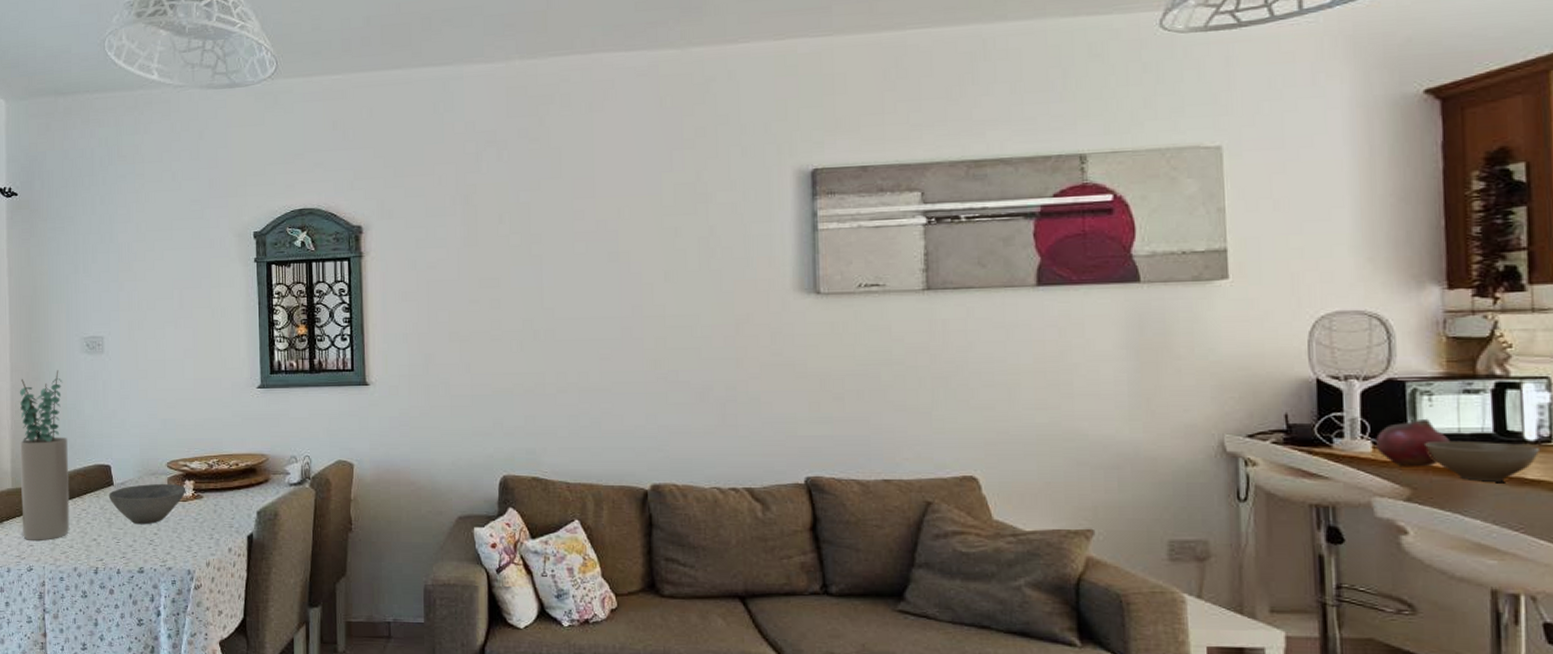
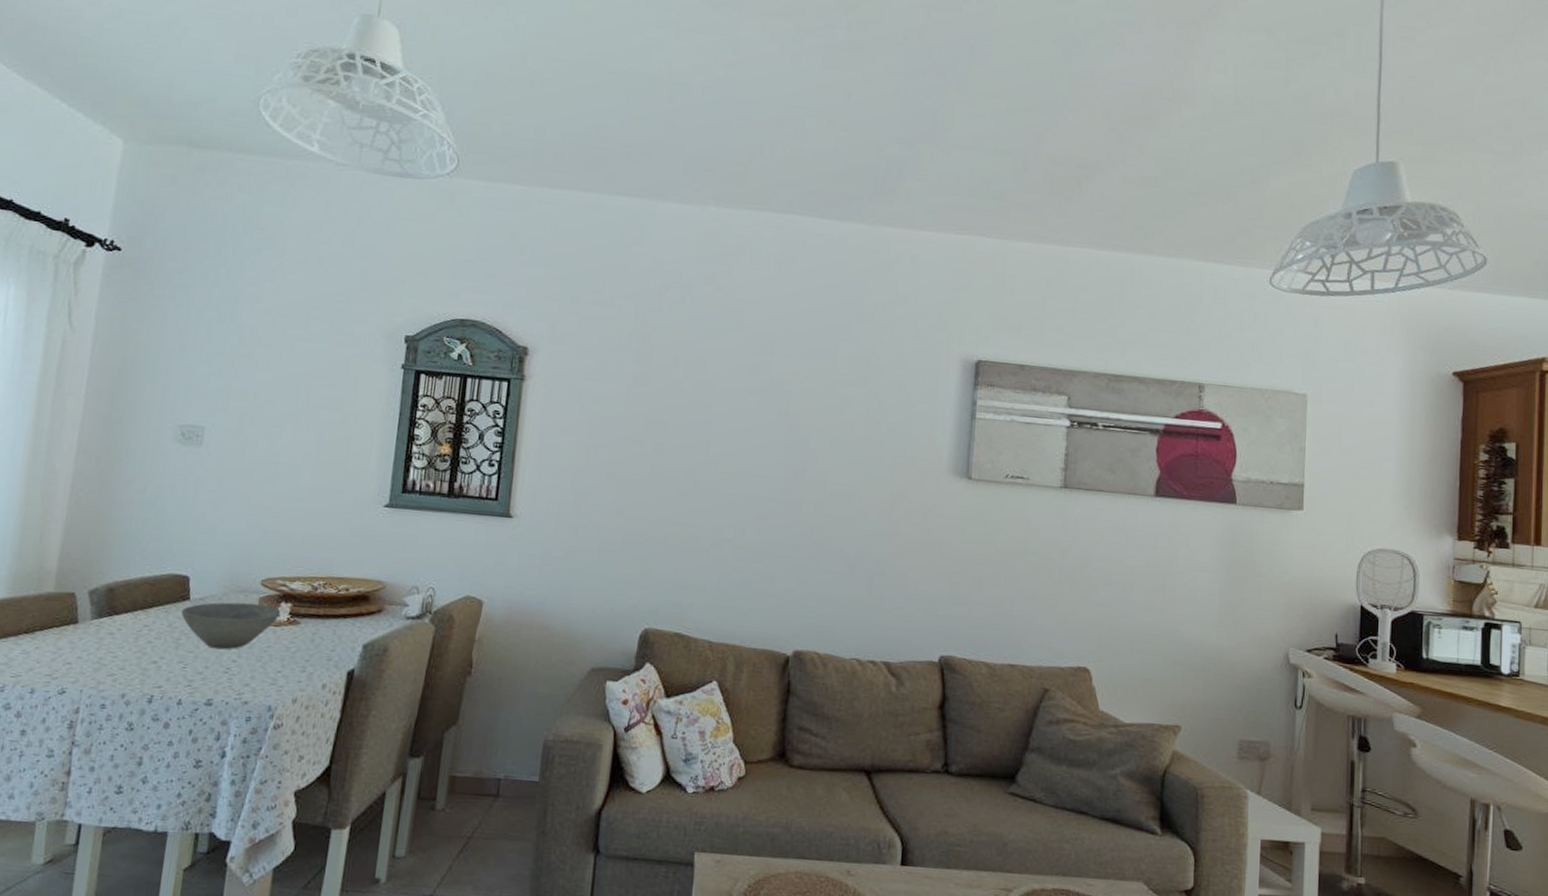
vase: present [19,370,70,542] -> none [59,458,144,660]
fruit: present [1376,418,1450,467] -> none [1399,647,1451,690]
bowl: present [1423,440,1541,483] -> none [1432,668,1511,708]

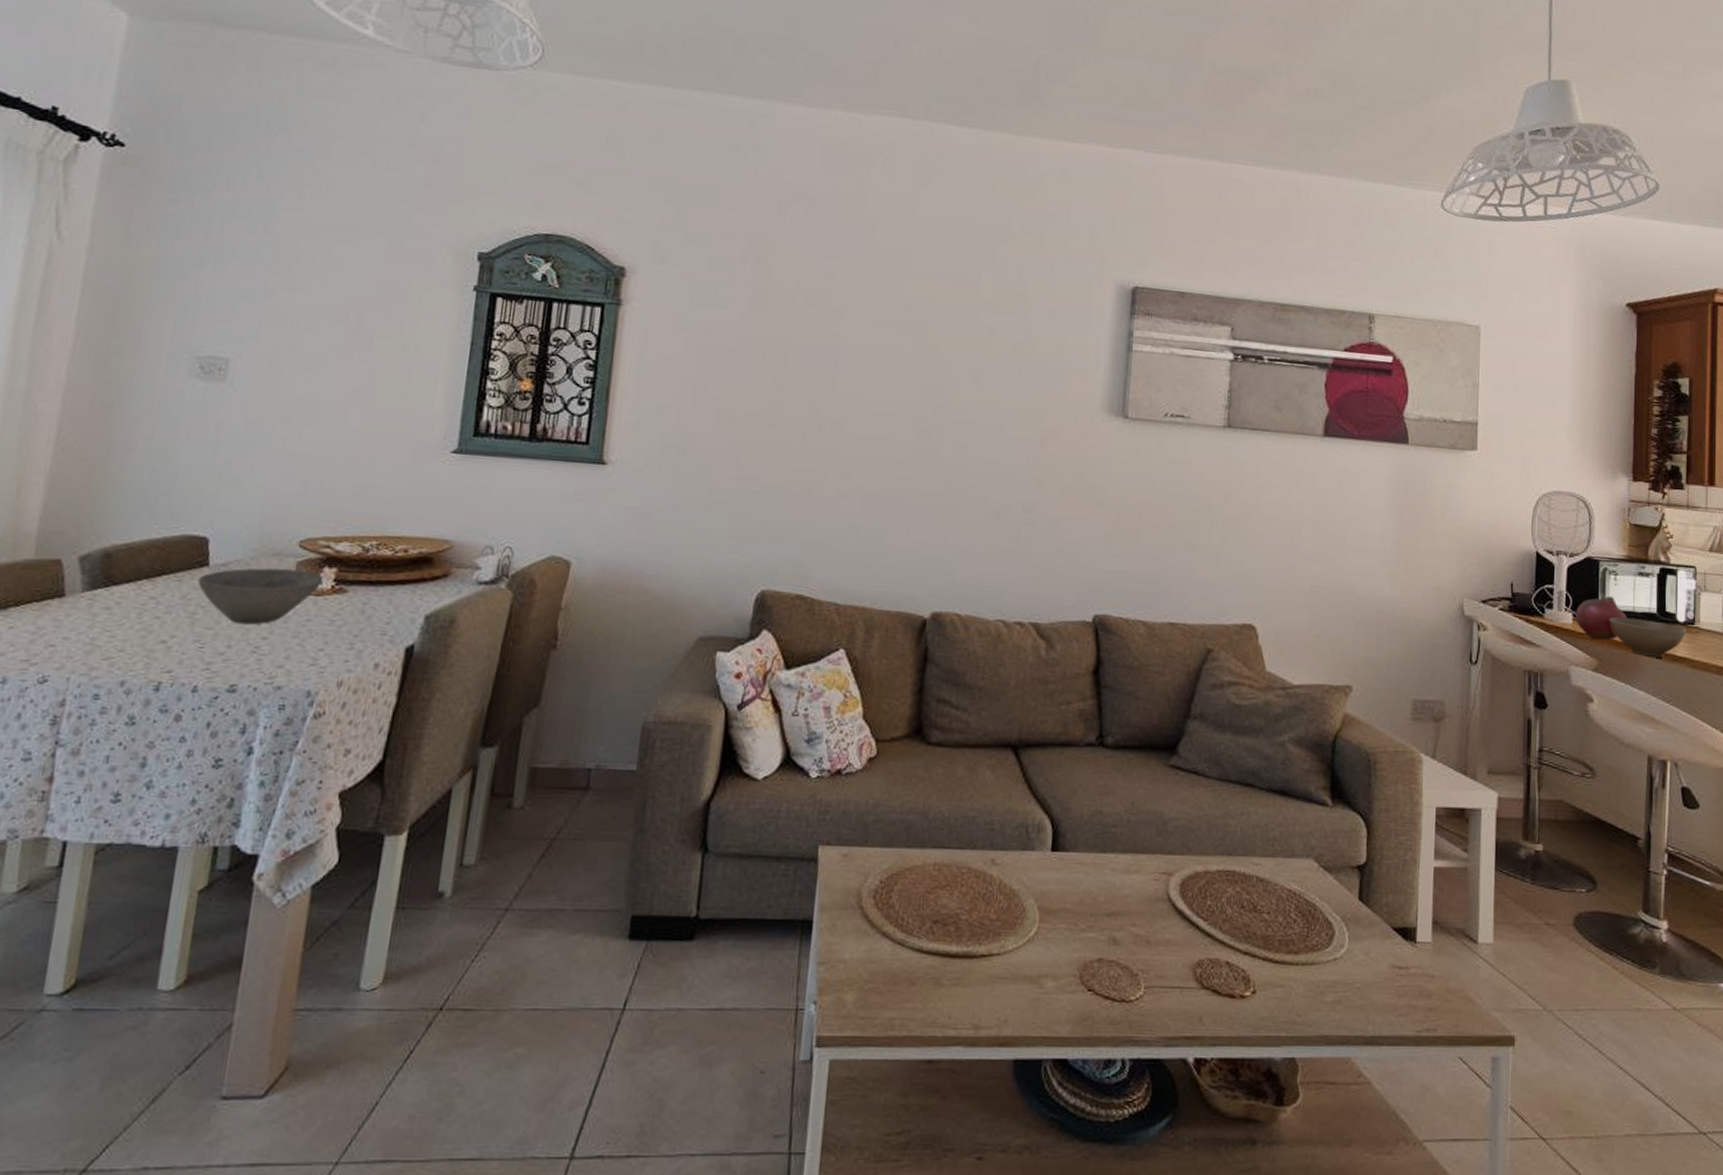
fruit: none [1399,647,1451,690] -> present [1576,595,1627,641]
bowl: none [1432,668,1511,708] -> present [1608,617,1687,659]

